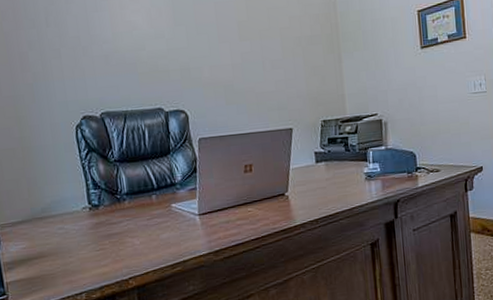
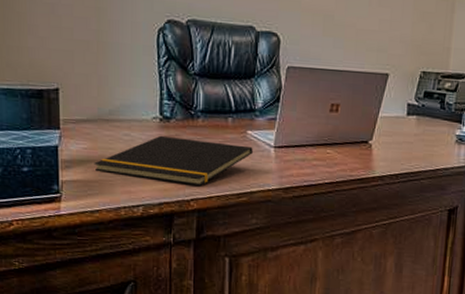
notepad: none [34,218,180,268] -> present [94,135,253,186]

